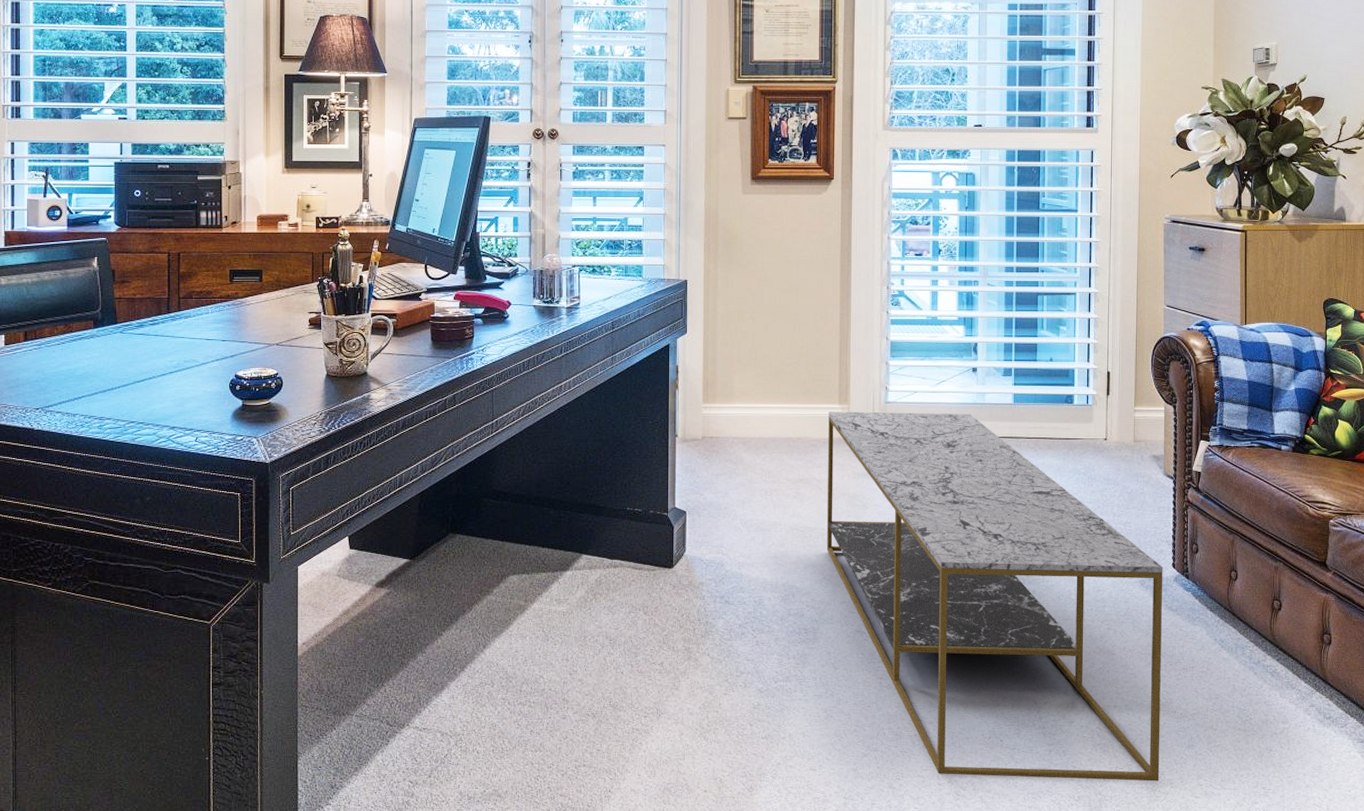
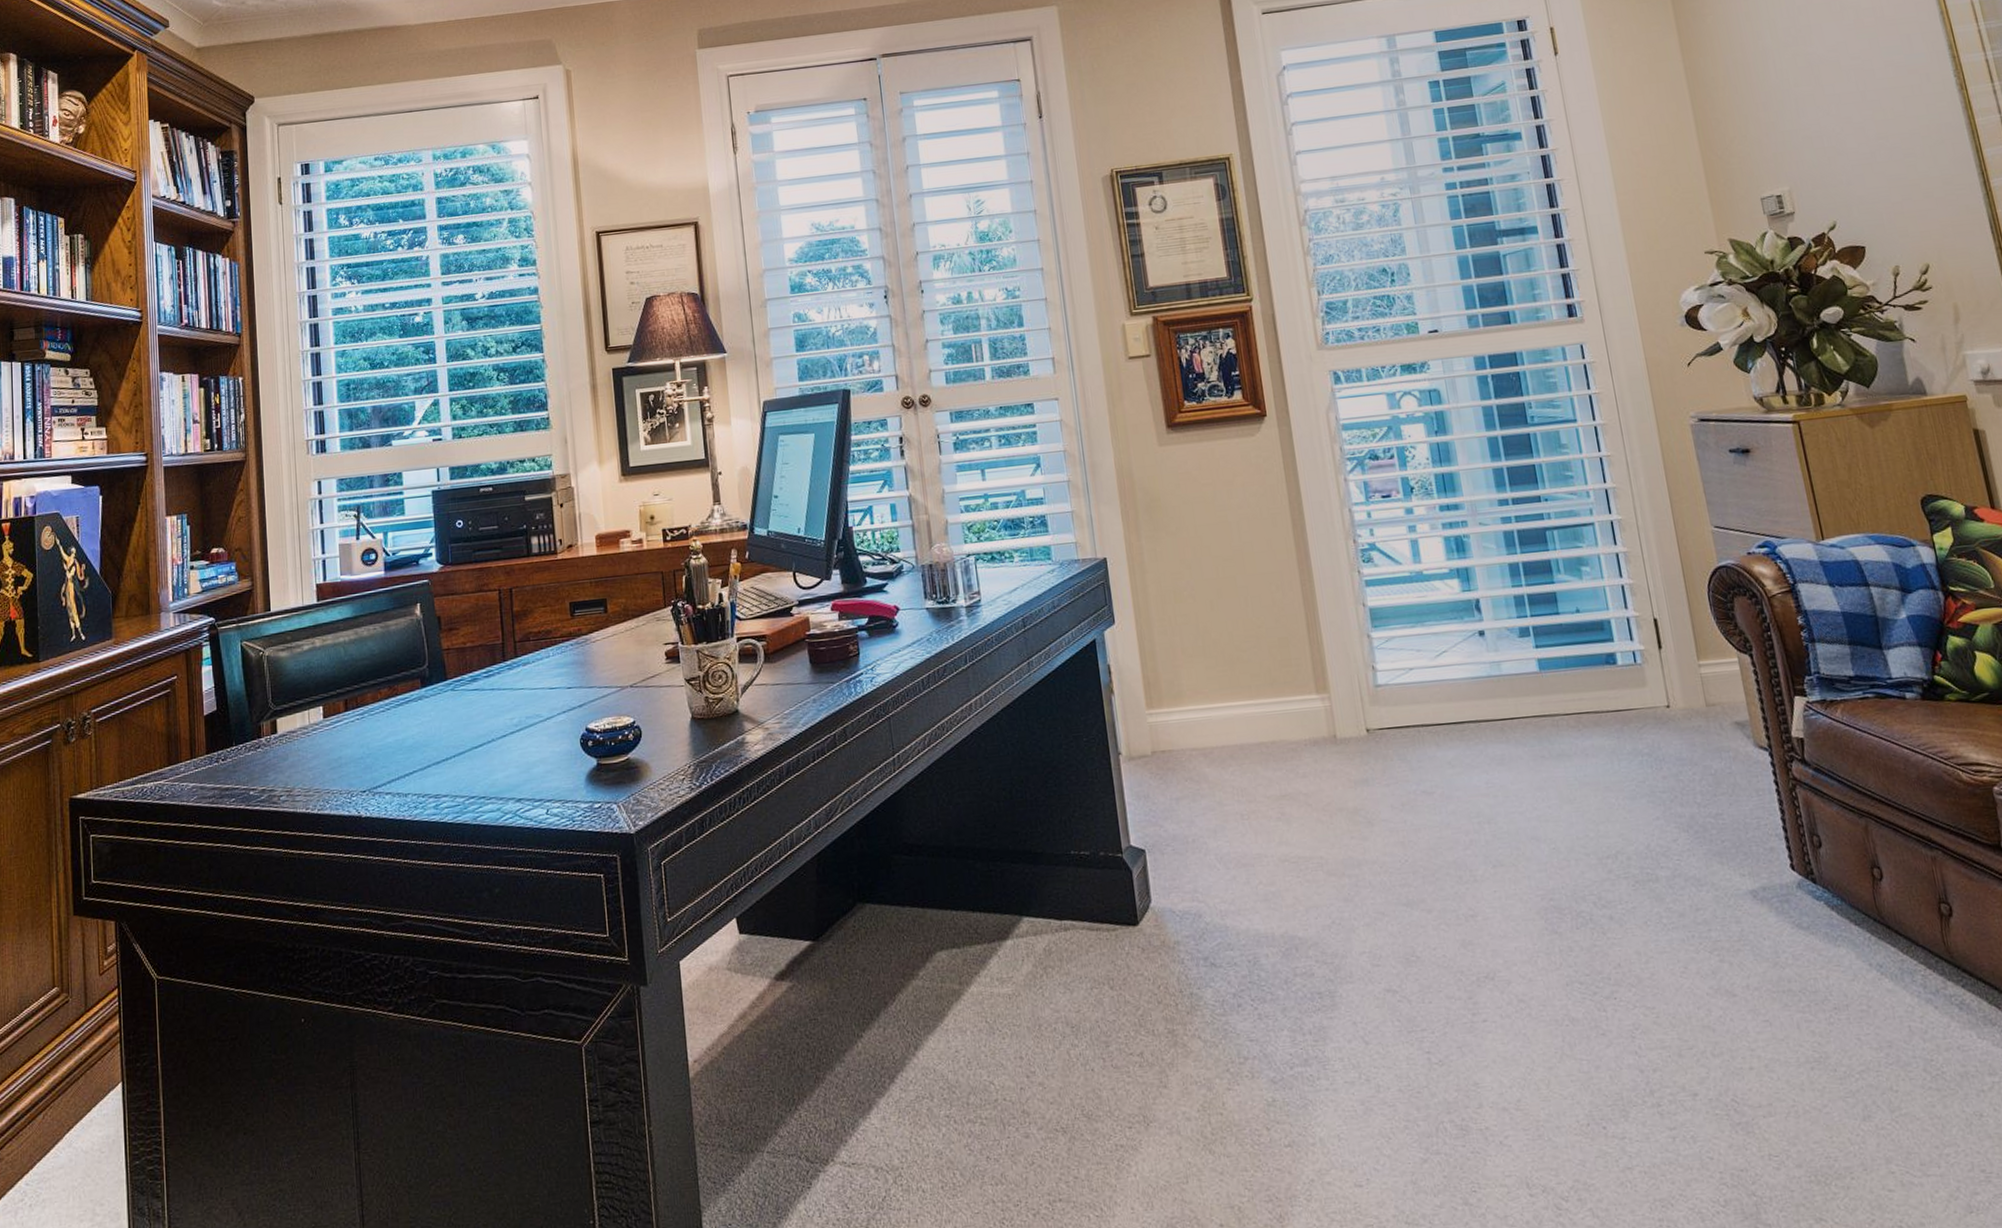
coffee table: present [826,412,1163,781] -> none [1305,690,1833,1181]

